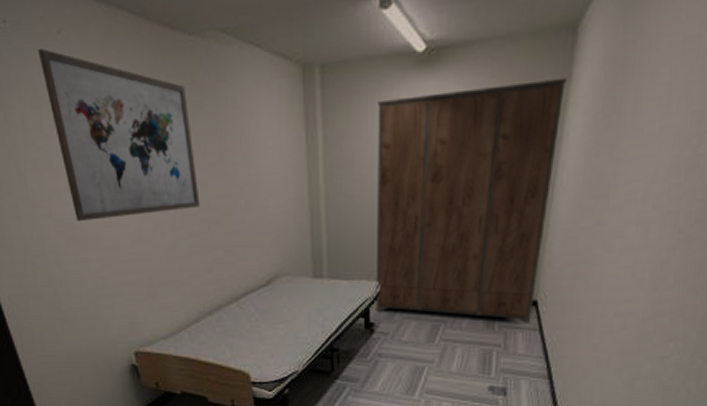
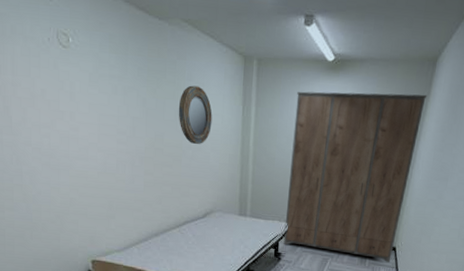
wall art: present [37,48,201,221] -> none [31,9,157,153]
home mirror: none [223,113,268,190] -> present [178,85,212,144]

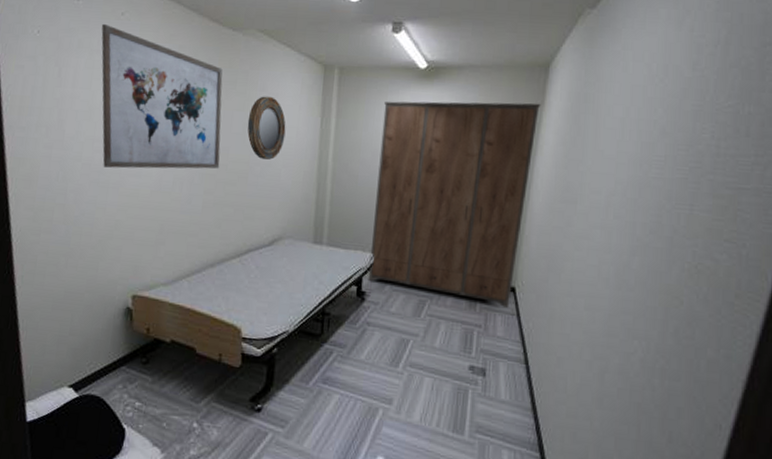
wall art: none [31,9,157,153] -> present [101,23,223,169]

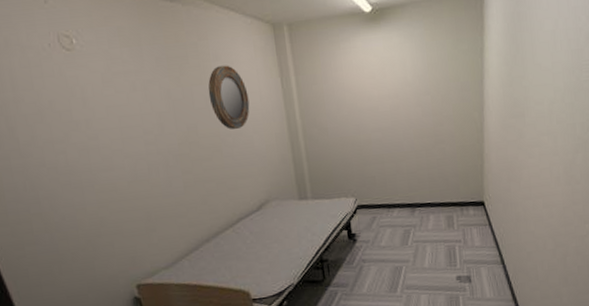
wall art: present [101,23,223,169] -> none [25,15,192,168]
wardrobe: present [368,101,541,308] -> none [338,28,482,223]

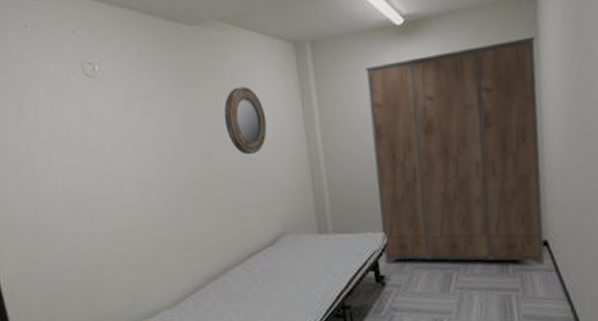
wardrobe: none [338,28,482,223] -> present [366,36,546,265]

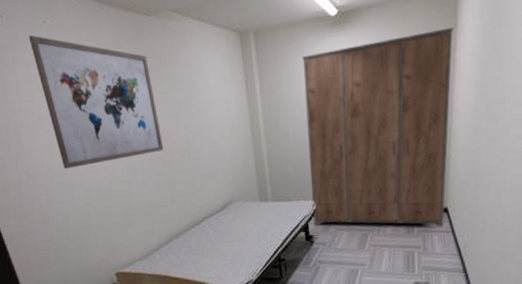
wall art: none [54,45,204,195] -> present [28,35,164,169]
home mirror: present [224,86,267,155] -> none [179,73,217,134]

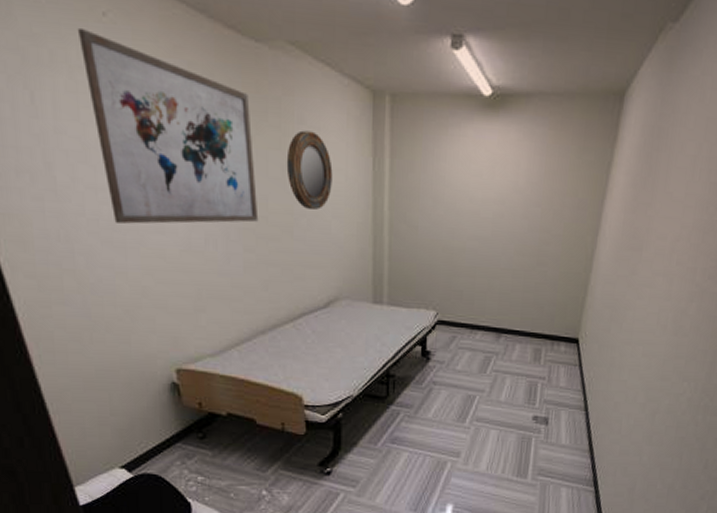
home mirror: none [179,73,217,134] -> present [286,130,333,210]
wardrobe: present [302,27,455,227] -> none [432,136,614,359]

